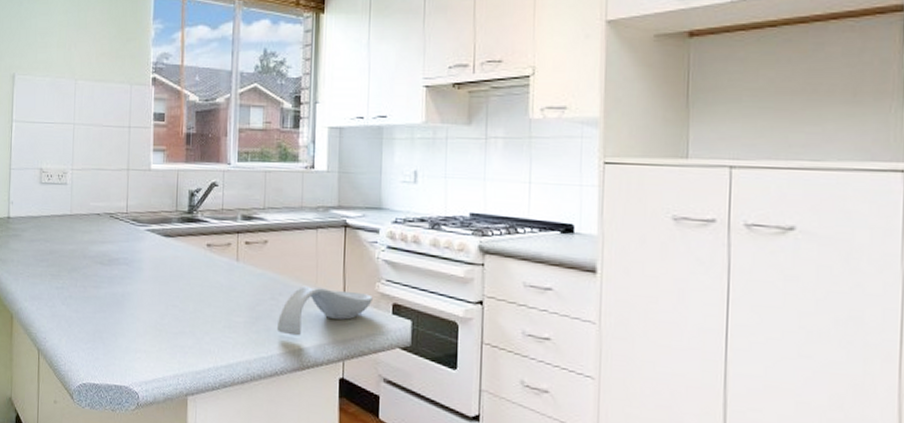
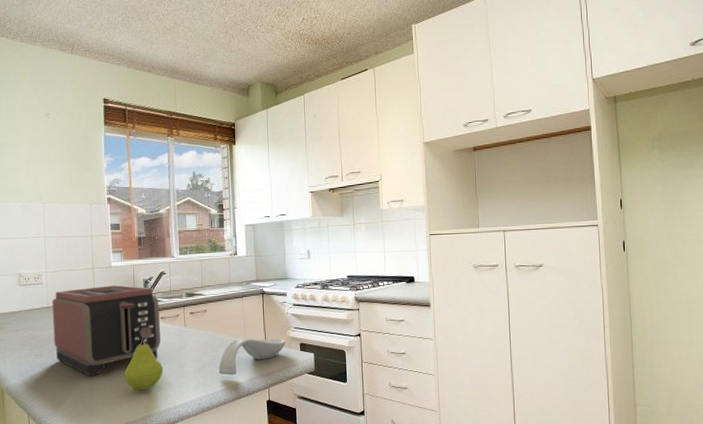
toaster: none [74,194,206,312] -> present [52,285,161,377]
fruit: none [155,267,204,340] -> present [124,336,163,390]

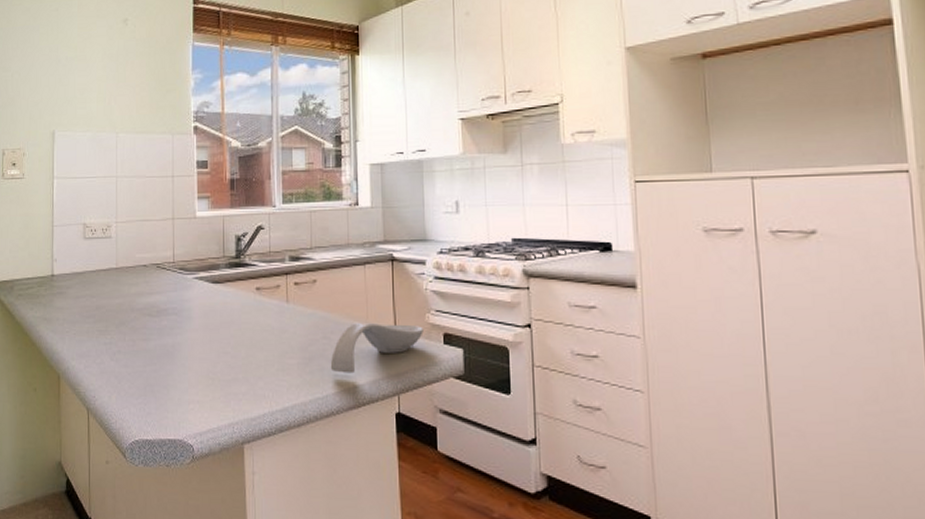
toaster: present [52,285,161,377] -> none [122,242,256,364]
fruit: present [124,336,163,390] -> none [207,313,257,387]

